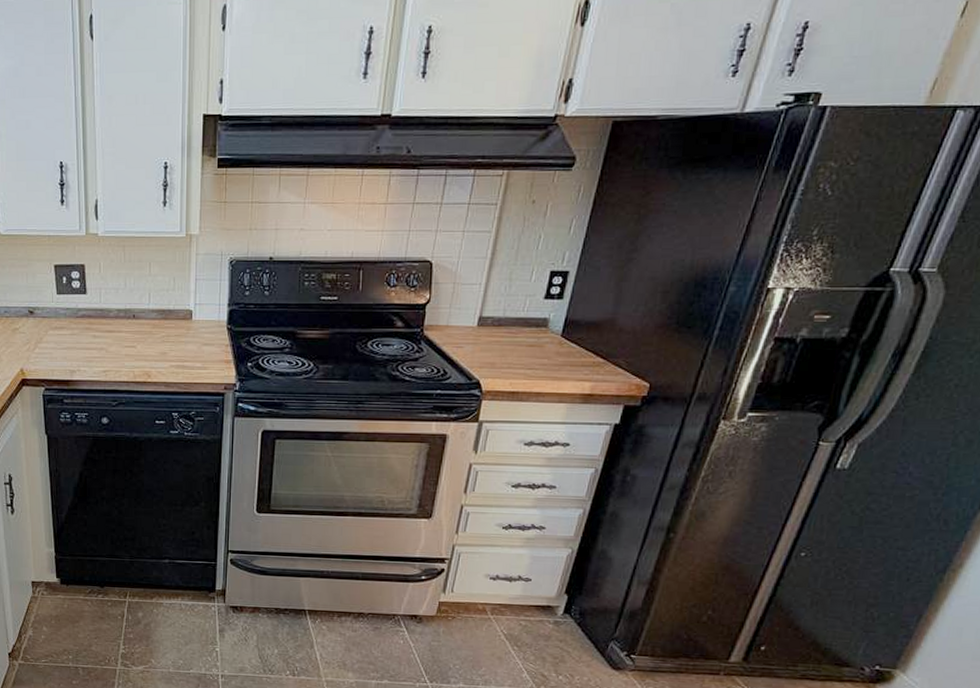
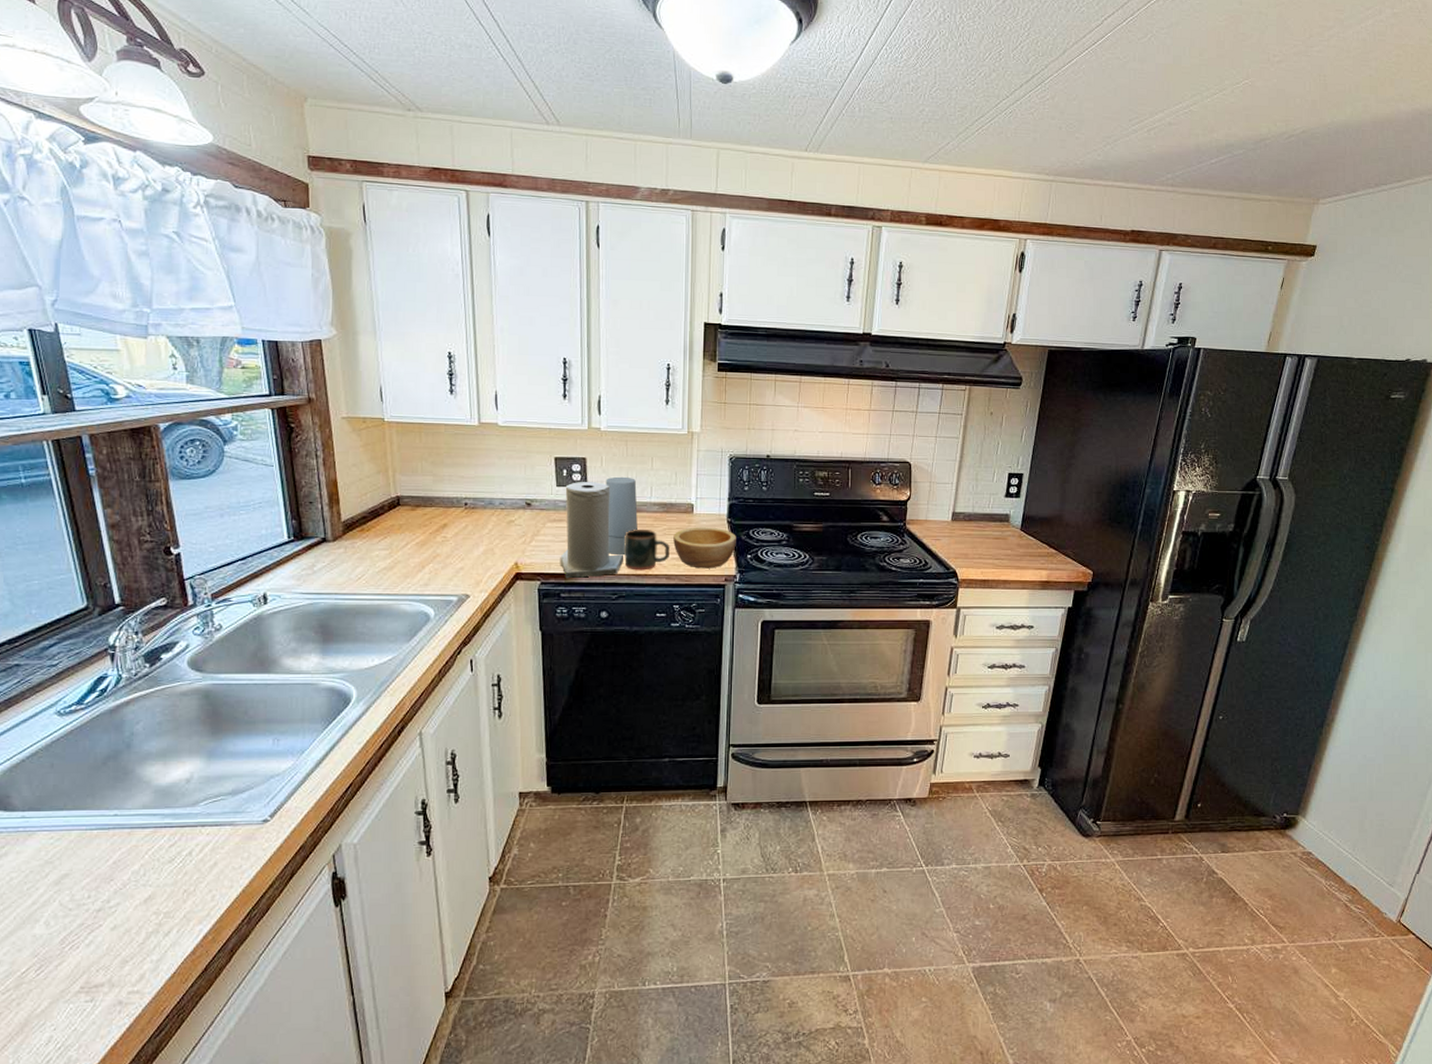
paper towel: none [62,289,124,385] -> present [560,482,624,579]
canister: none [104,283,136,363] -> present [606,476,638,556]
mug: none [124,336,169,377] -> present [624,528,671,569]
bowl: none [172,334,236,377] -> present [673,527,736,569]

